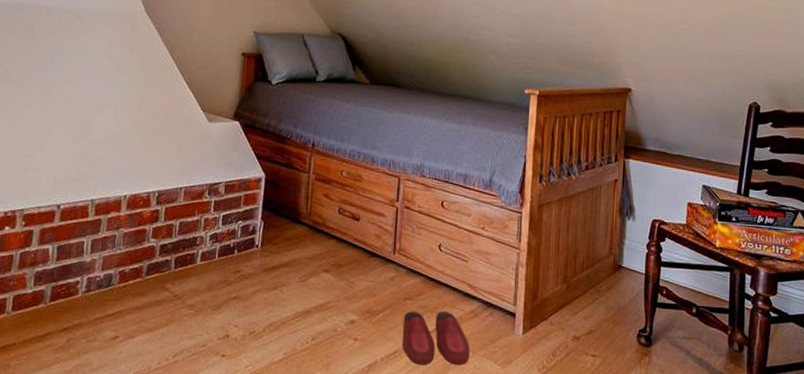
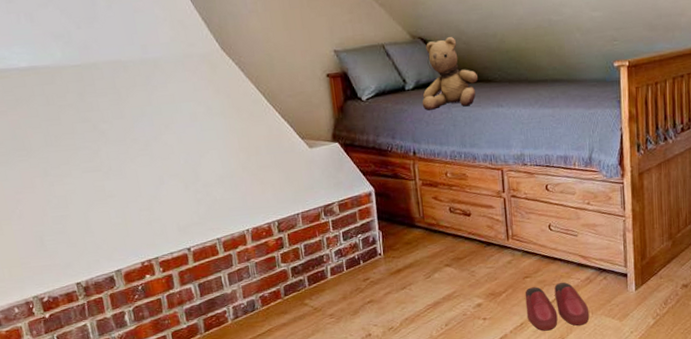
teddy bear: none [330,37,390,108] -> present [422,36,479,111]

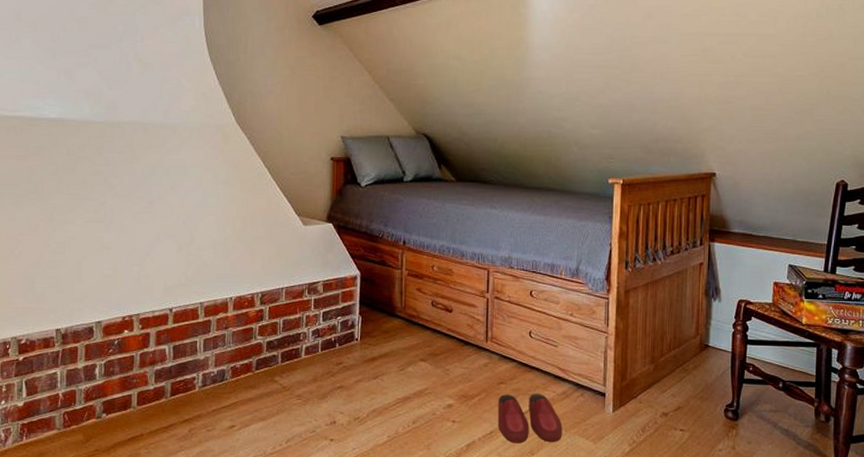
teddy bear: present [422,36,479,111] -> none [418,136,476,204]

